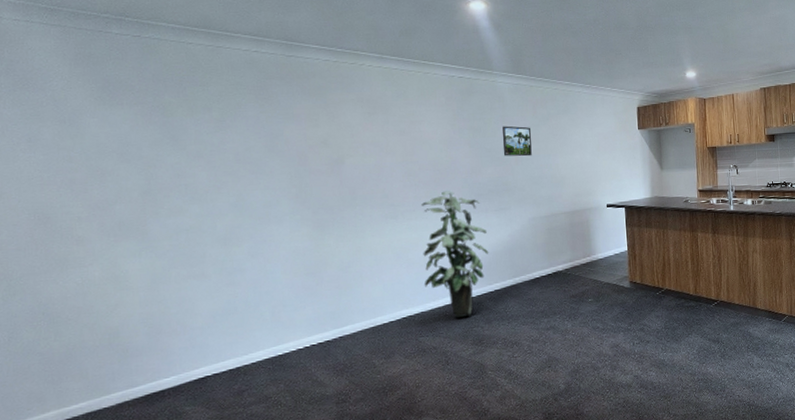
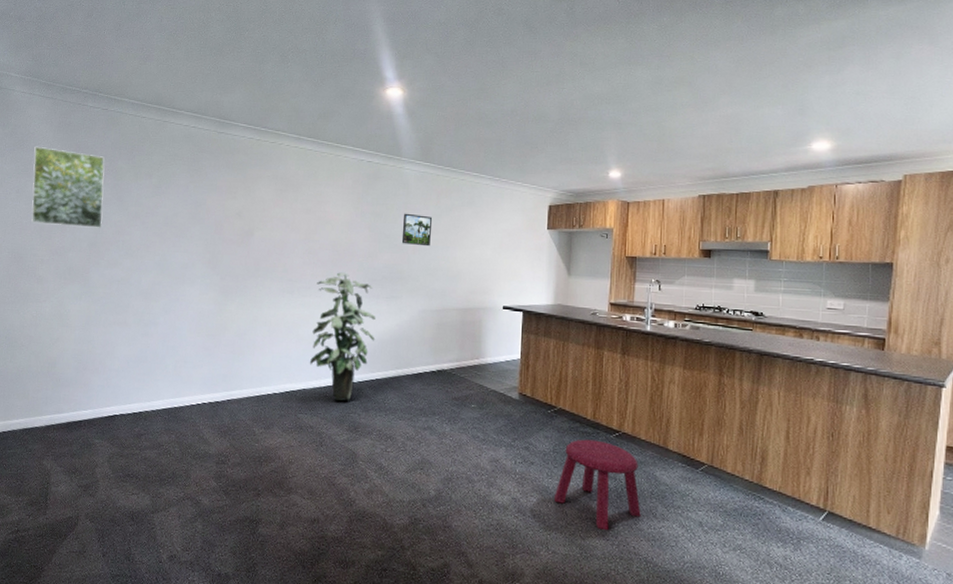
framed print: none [44,84,155,176] -> present [31,146,105,228]
stool: none [669,311,742,387] -> present [553,439,641,530]

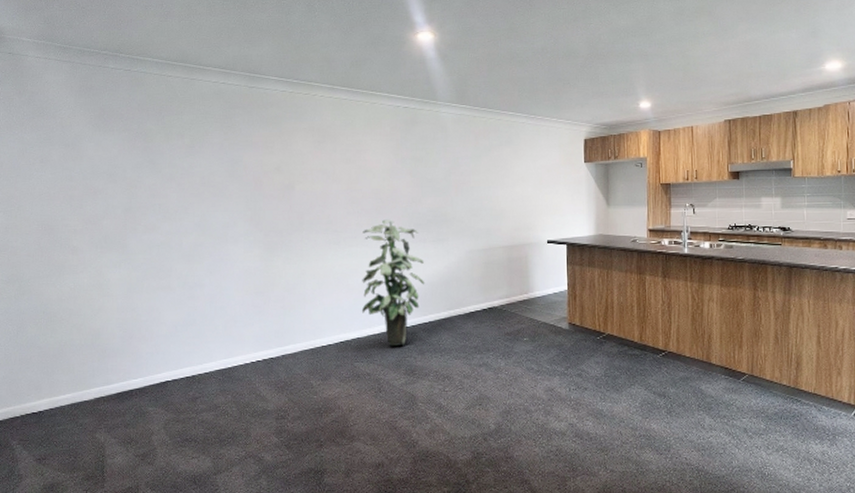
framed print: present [31,146,105,228] -> none [55,112,135,194]
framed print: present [401,213,433,247] -> none [443,156,473,188]
stool: present [553,439,641,530] -> none [608,361,690,445]

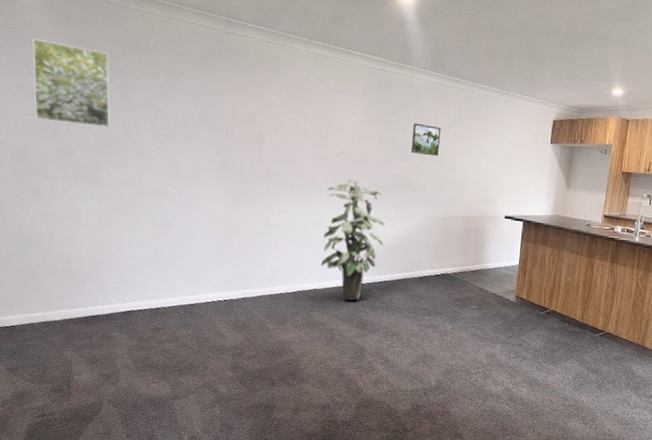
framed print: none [55,112,135,194] -> present [32,38,110,127]
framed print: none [443,156,473,188] -> present [410,123,442,157]

